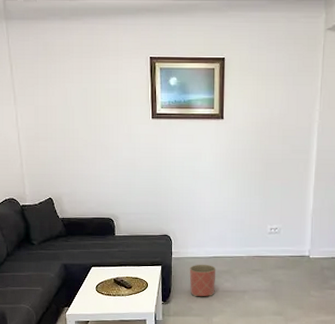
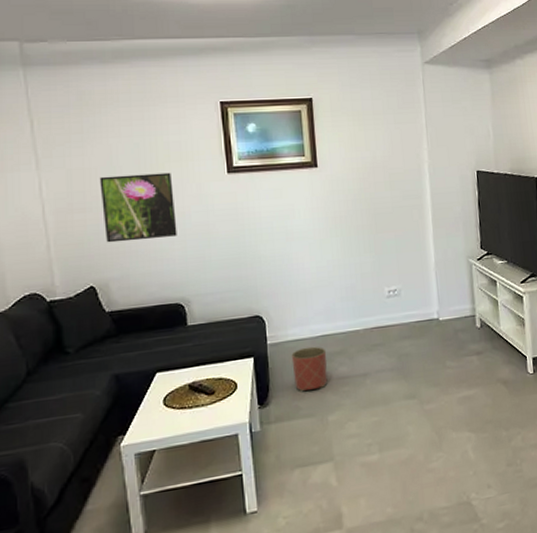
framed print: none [58,114,112,167] -> present [99,172,177,243]

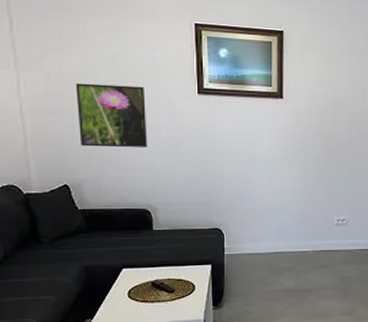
planter: present [291,346,328,392] -> none [245,261,277,299]

